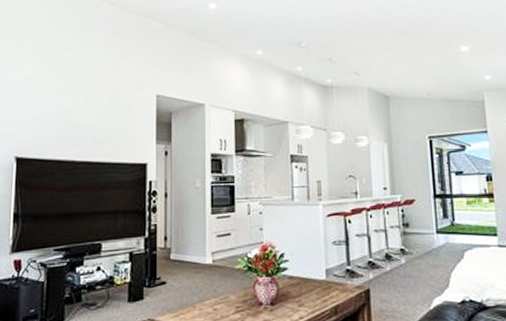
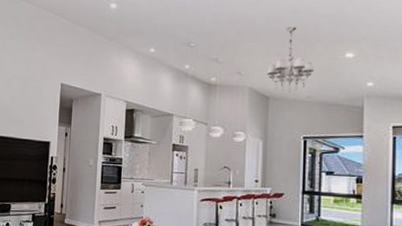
chandelier: none [384,21,432,91] -> present [267,26,315,93]

